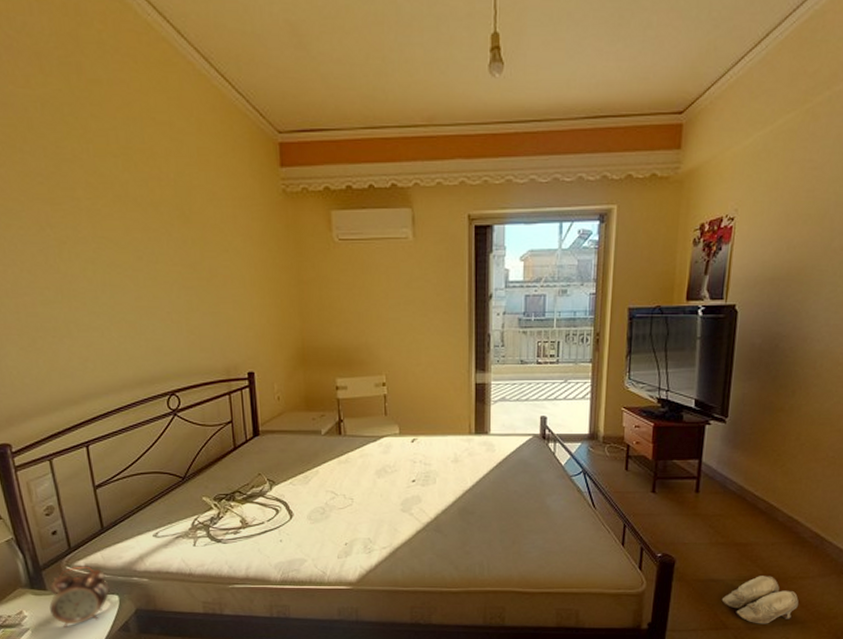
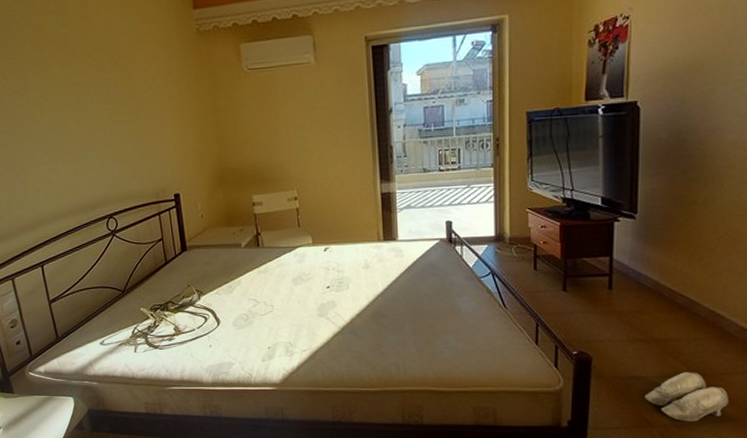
alarm clock: present [49,566,110,627] -> none [16,371,66,426]

